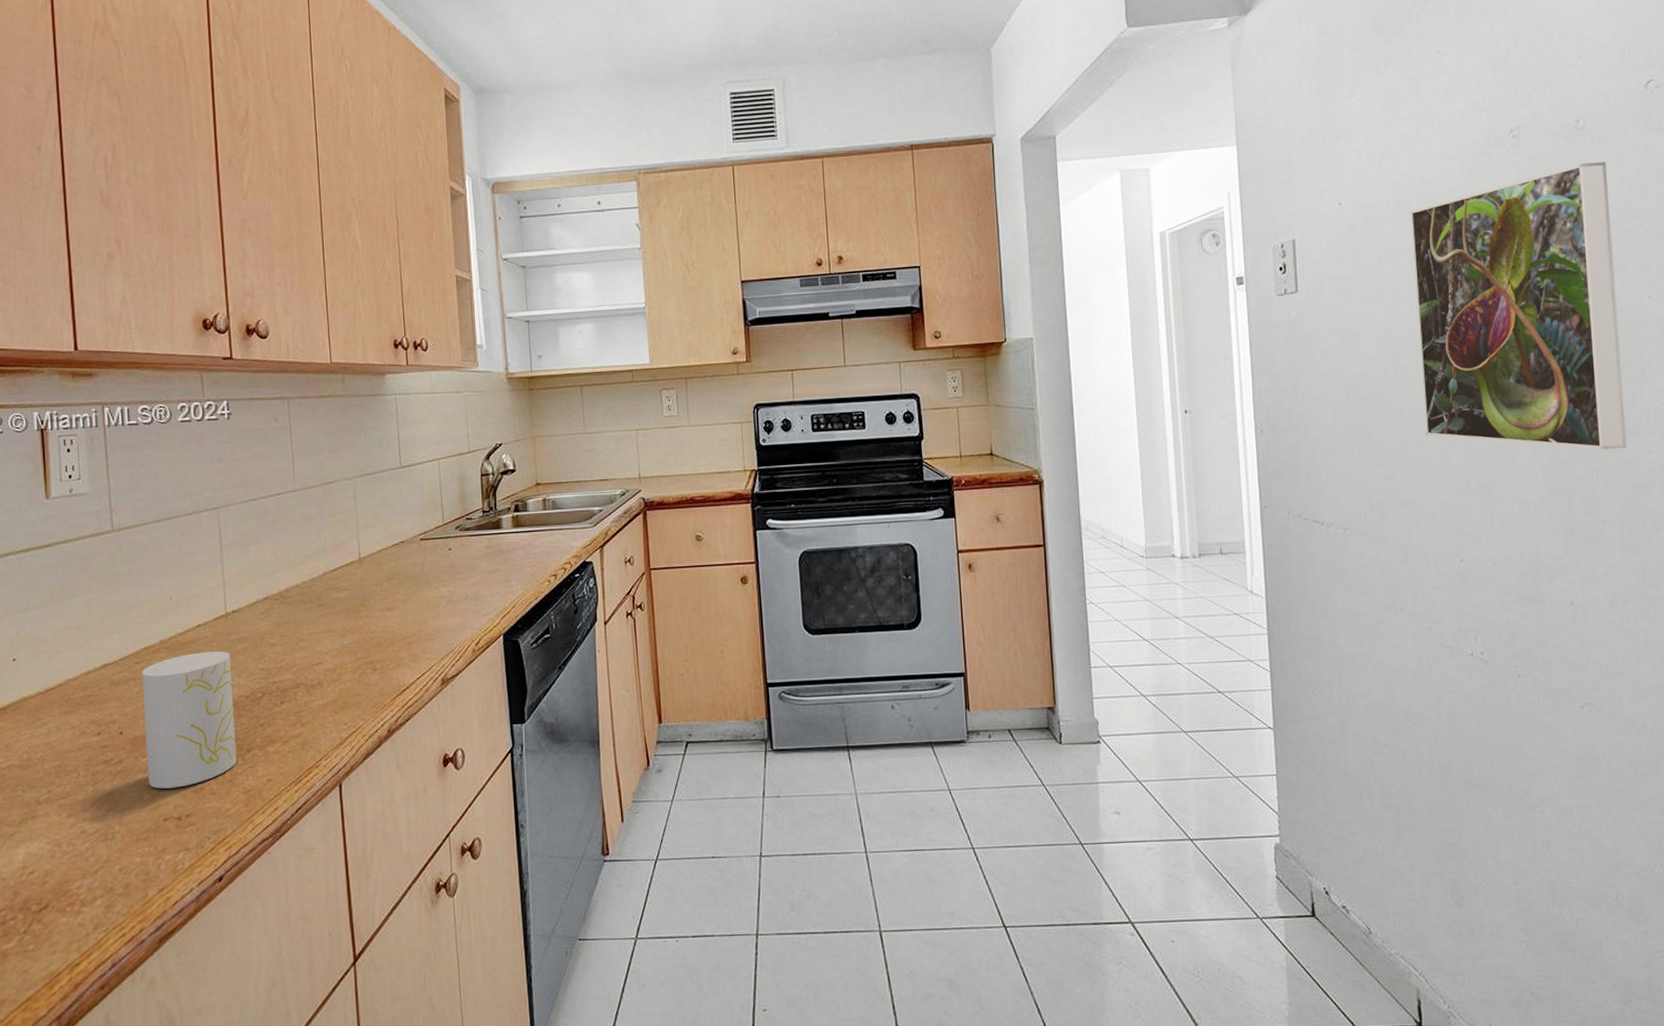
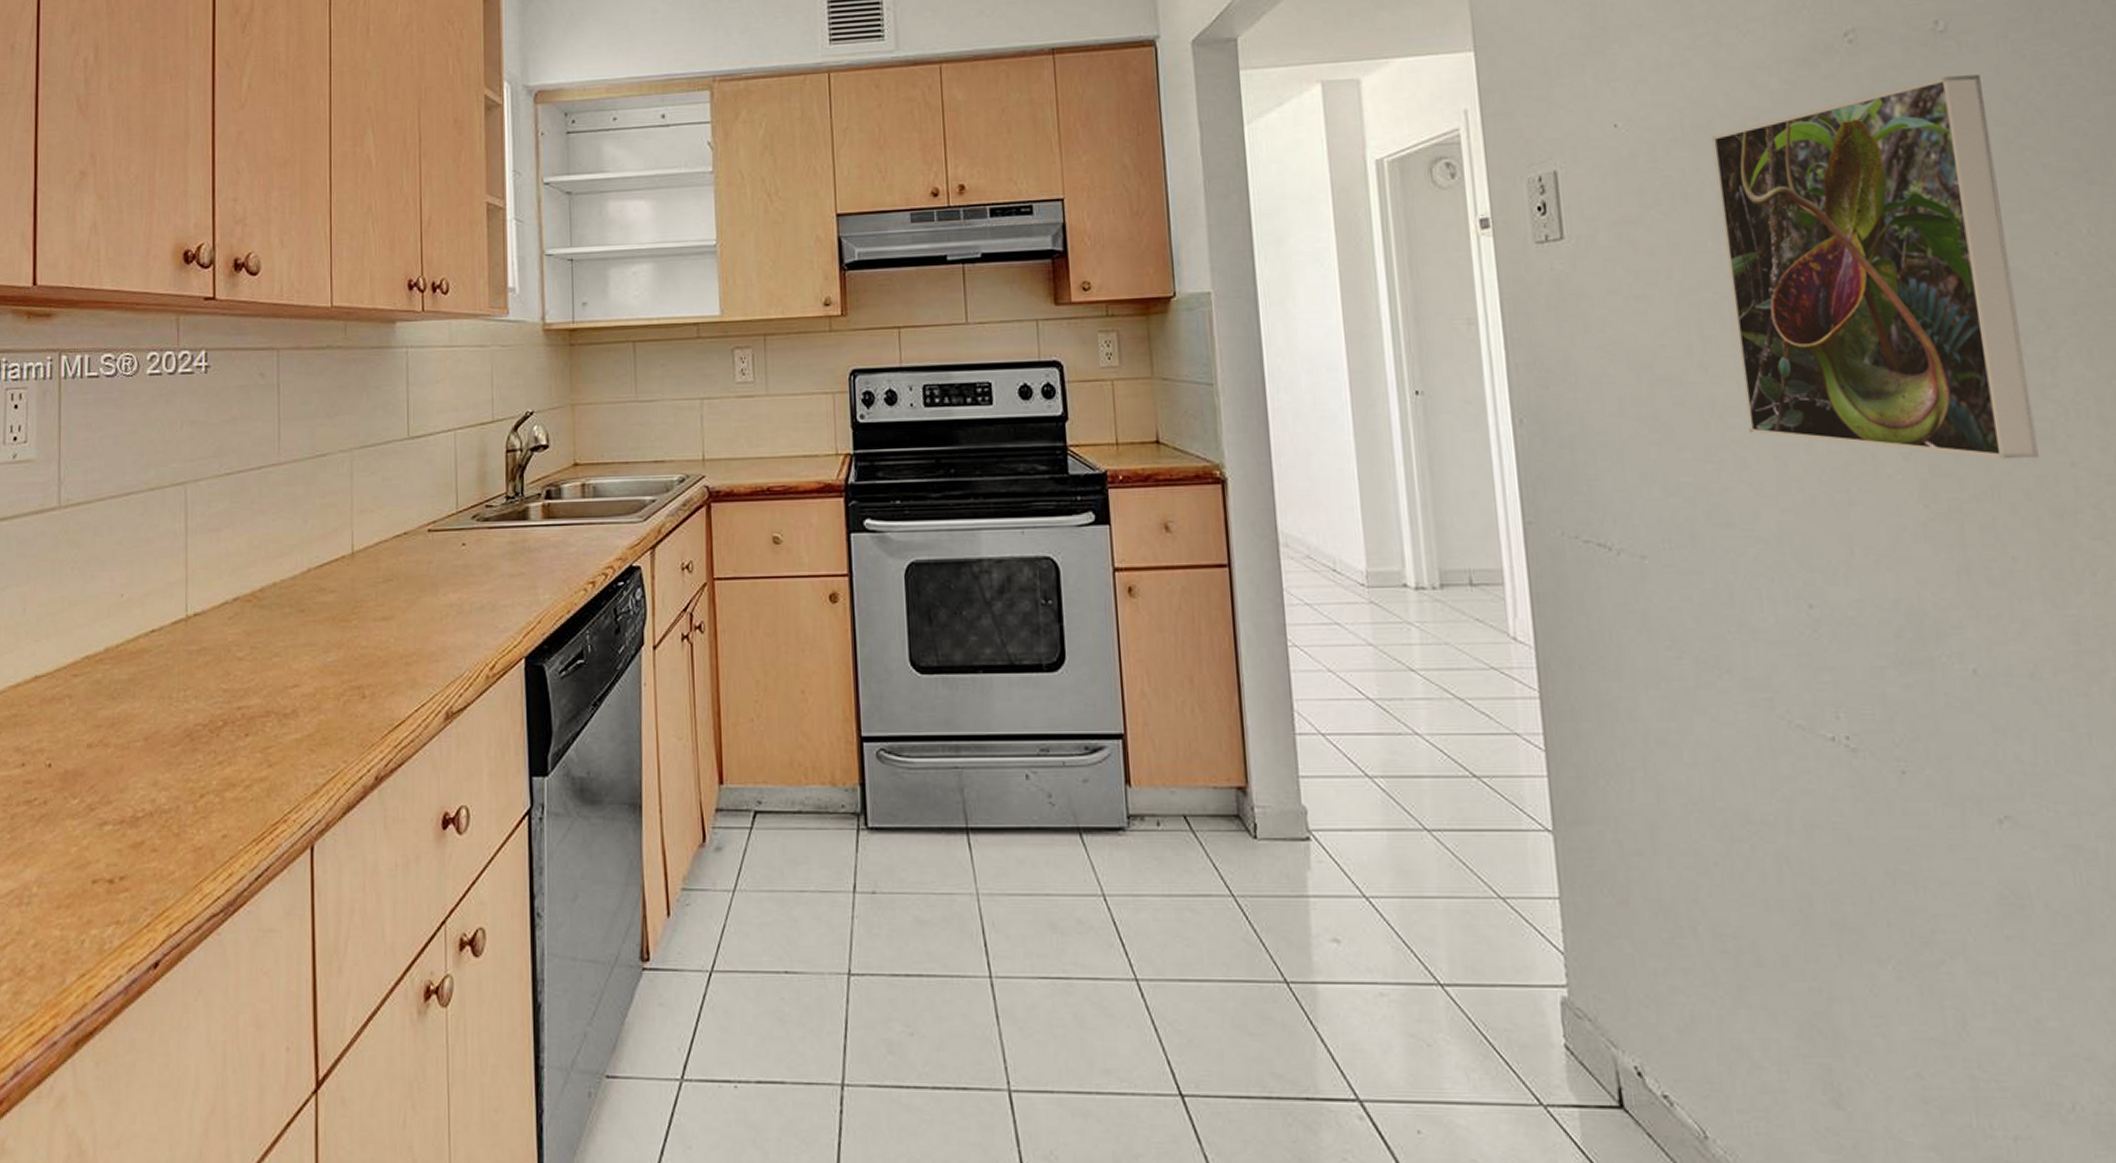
cup: present [141,651,237,789] -> none [77,665,189,841]

